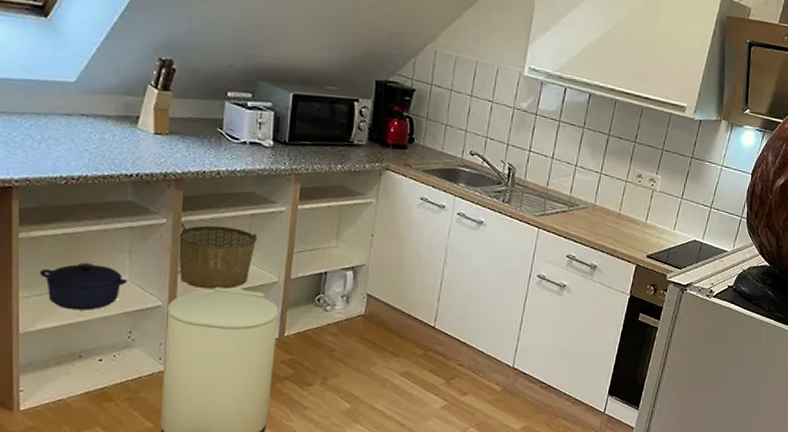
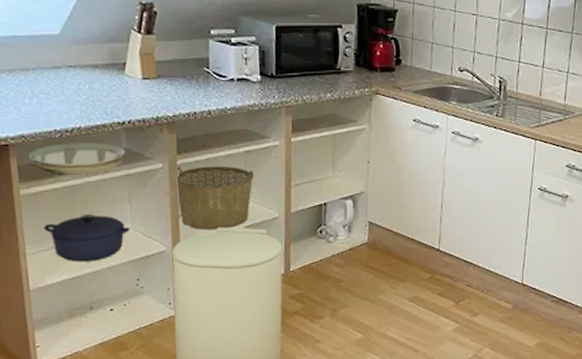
plate: none [31,190,131,223] -> present [28,142,127,175]

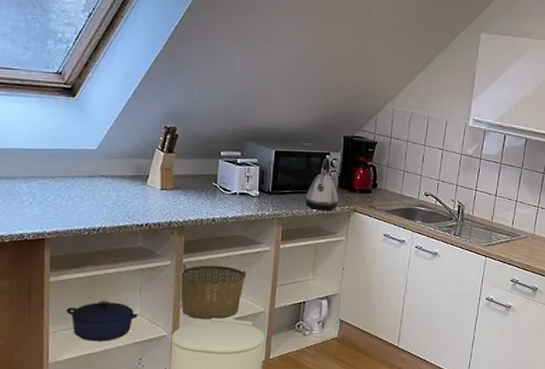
plate: present [28,142,127,175] -> none [60,239,142,267]
kettle: none [316,31,357,95] -> present [304,157,339,211]

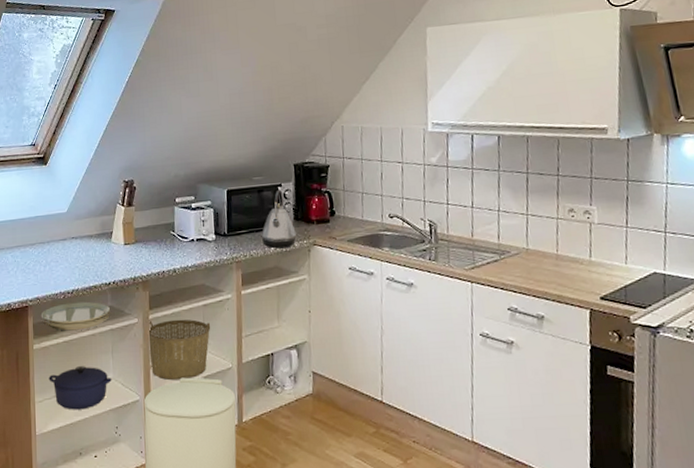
plate: none [60,239,142,267] -> present [41,301,111,331]

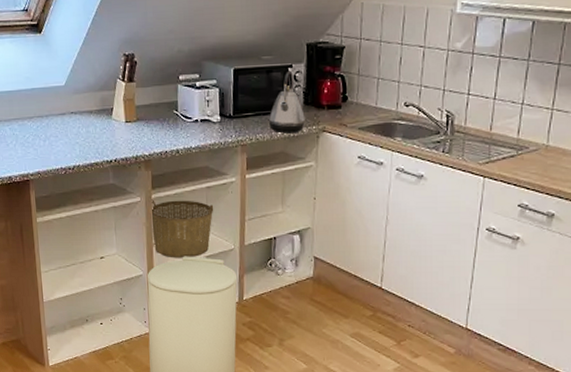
plate: present [41,301,111,331] -> none [42,178,113,206]
cooking pot: present [48,365,112,410] -> none [53,239,115,281]

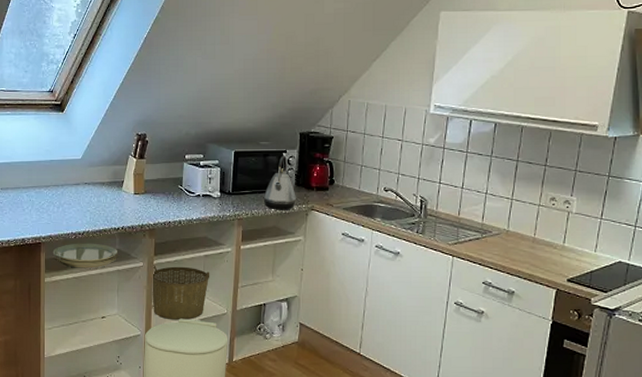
plate: none [42,178,113,206] -> present [52,243,118,268]

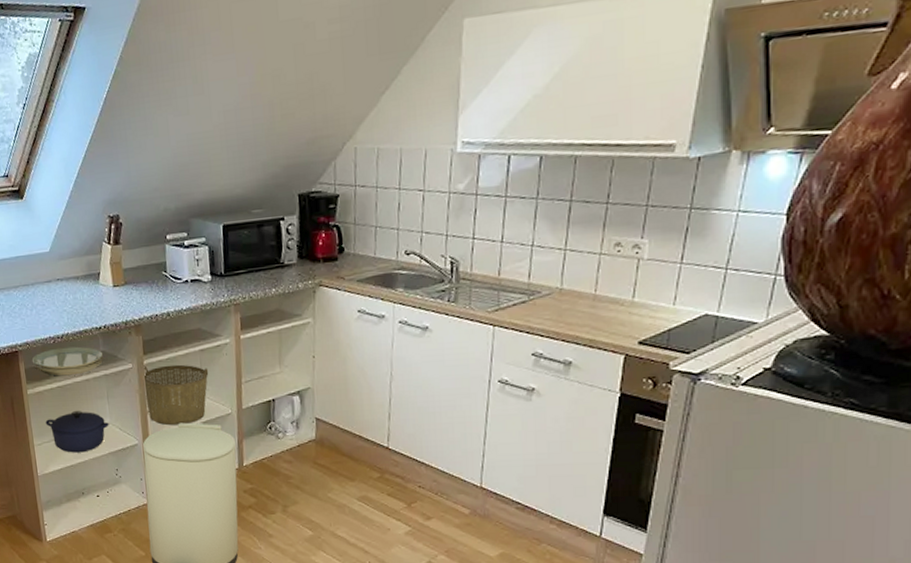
cooking pot: none [58,300,116,339] -> present [45,410,109,453]
kettle: present [263,155,296,210] -> none [261,223,300,290]

